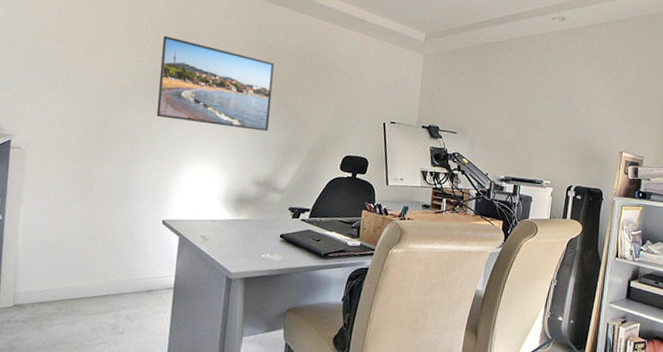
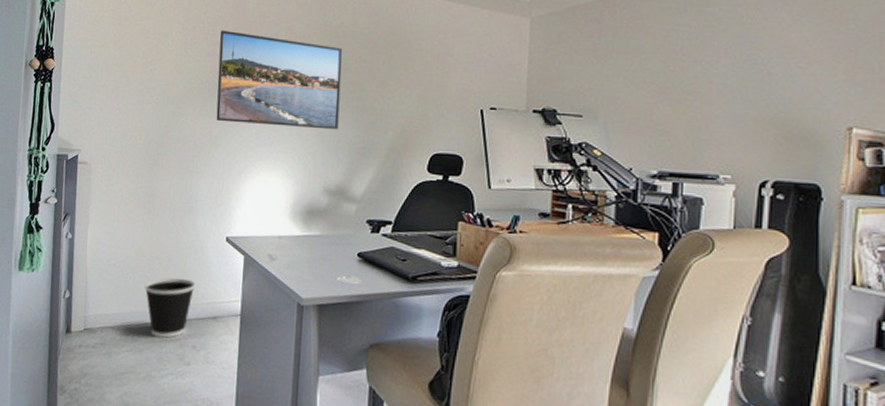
wastebasket: none [79,256,132,311] -> present [144,277,196,338]

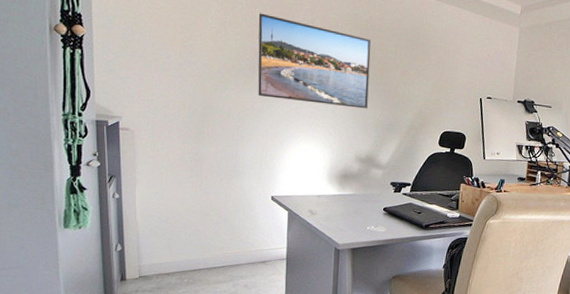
wastebasket: present [144,277,196,338] -> none [197,230,245,280]

